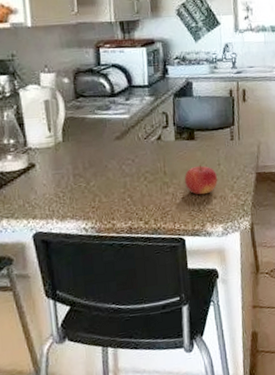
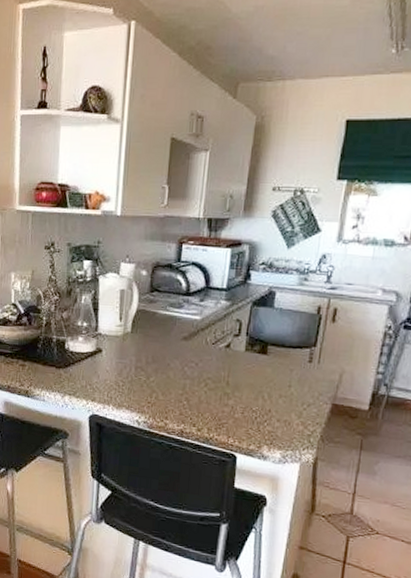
fruit: present [185,164,218,195] -> none [247,381,286,415]

